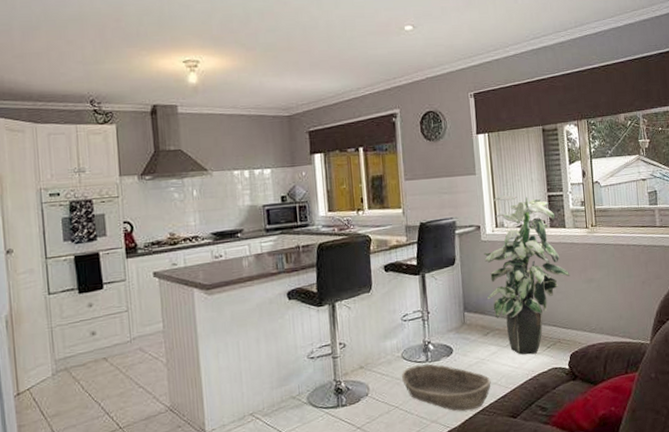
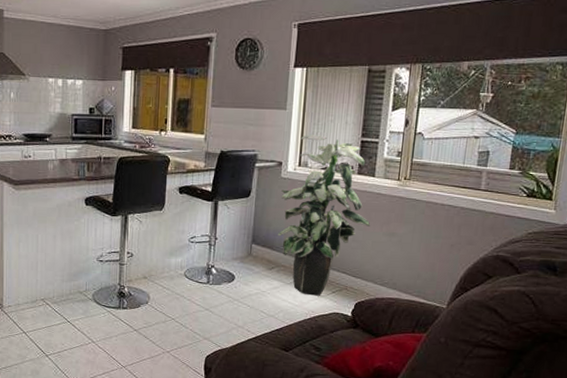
basket: present [402,364,491,412] -> none [182,285,268,336]

